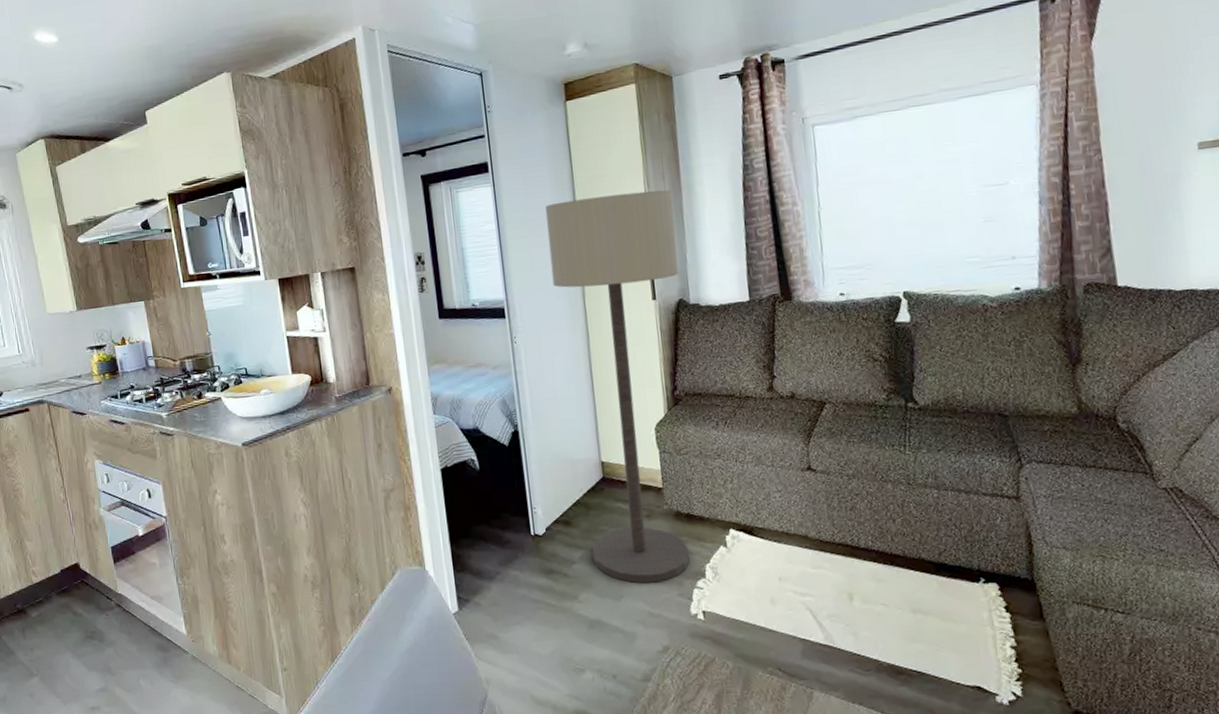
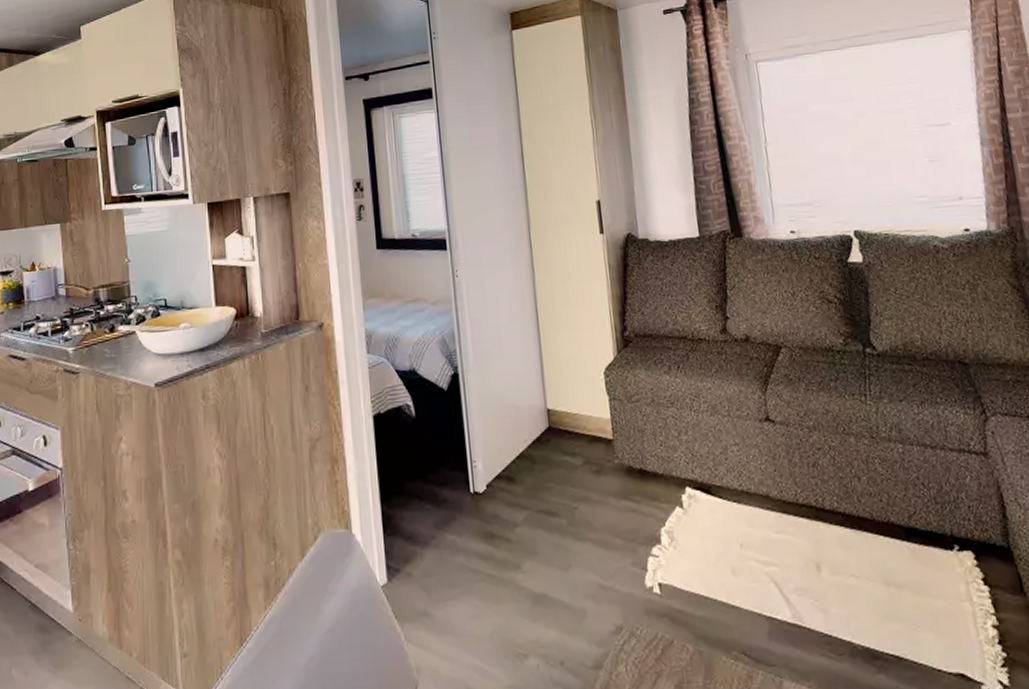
floor lamp: present [545,189,690,584] -> none [490,121,644,551]

